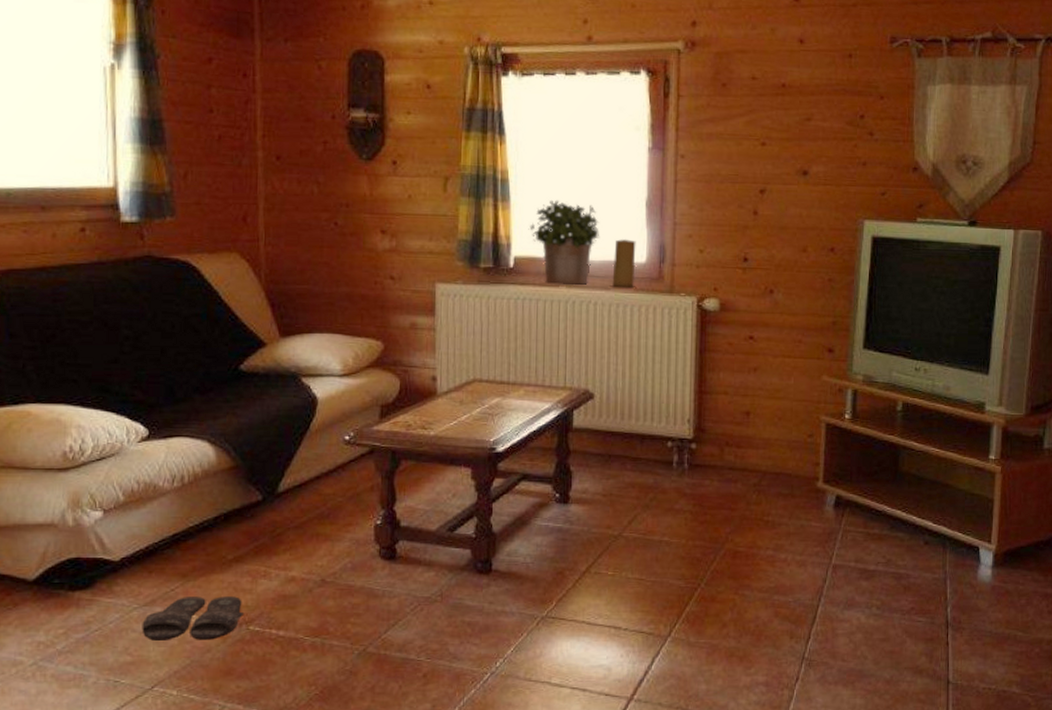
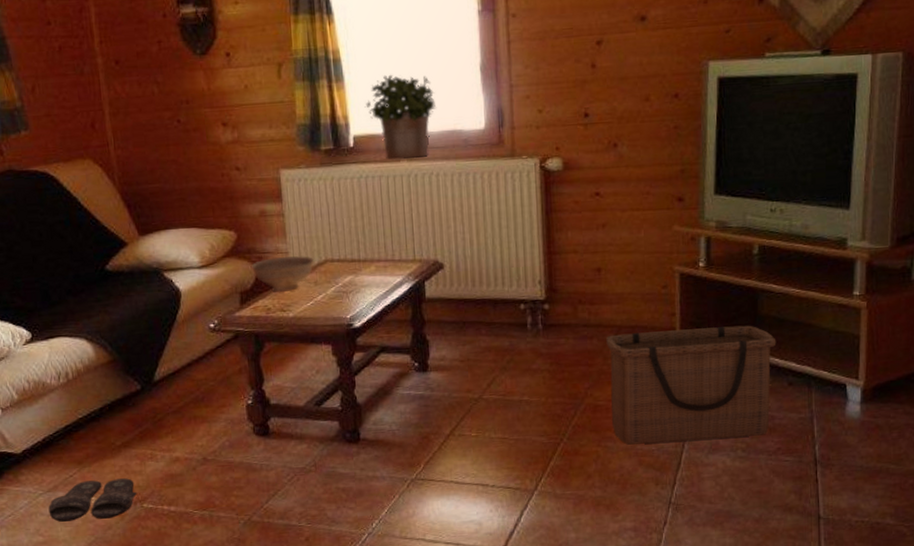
decorative bowl: none [396,371,461,409] -> present [251,256,314,292]
candle: present [610,239,636,290] -> none [450,107,477,159]
basket: none [750,480,915,596] -> present [606,325,777,445]

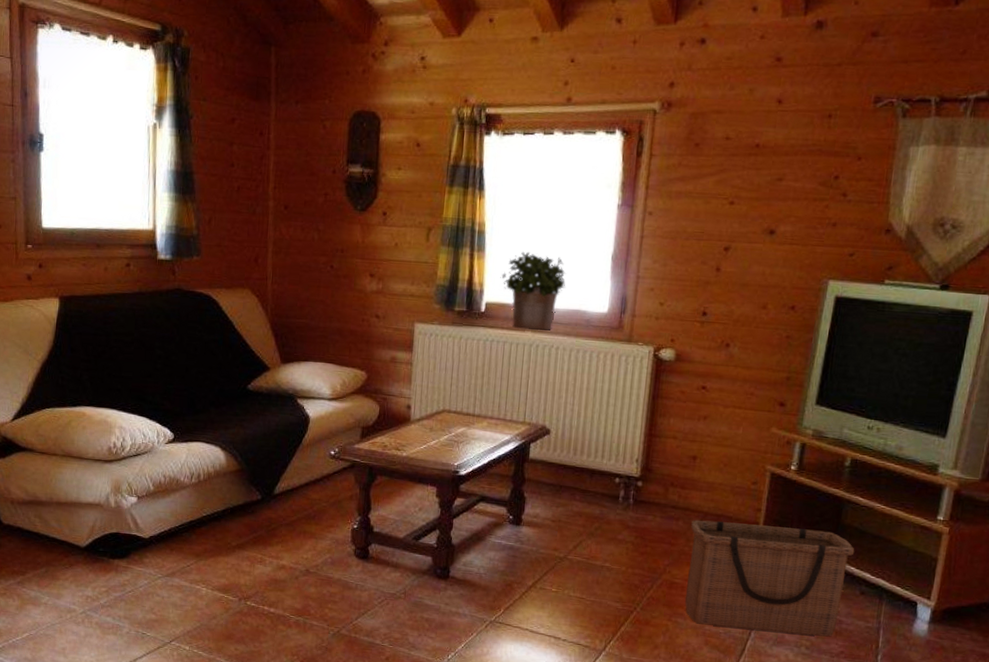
slippers: present [48,478,138,522] -> none [164,572,244,609]
decorative bowl: present [251,256,314,292] -> none [376,400,433,433]

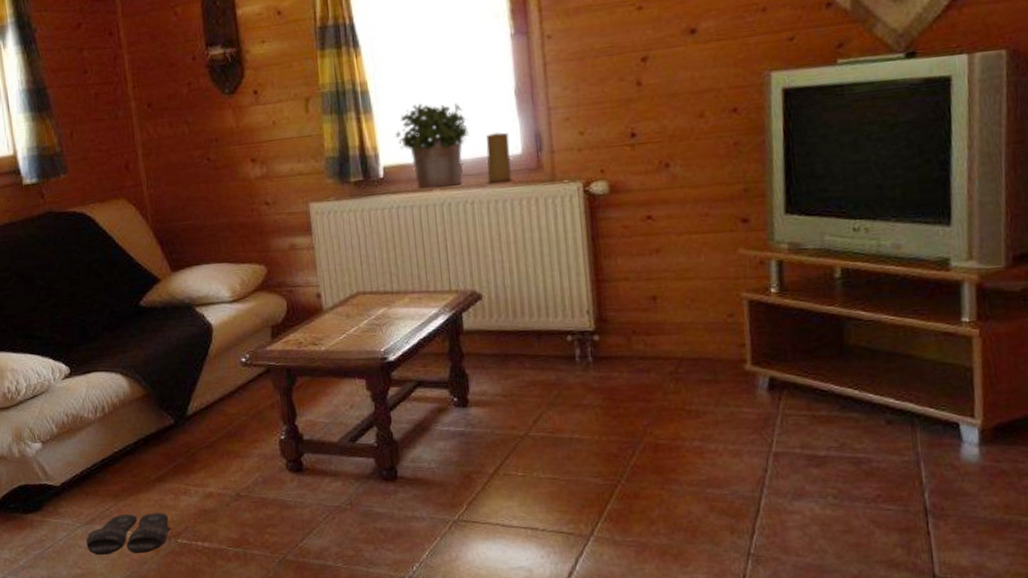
slippers: none [164,572,244,609] -> present [86,513,172,555]
candle: none [571,290,600,337] -> present [485,132,514,185]
basket: present [684,519,855,637] -> none [666,356,869,488]

